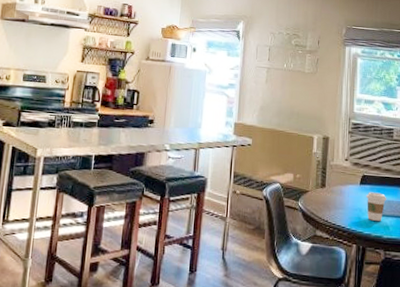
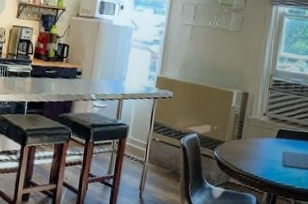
coffee cup: present [366,192,387,221] -> none [281,145,302,173]

